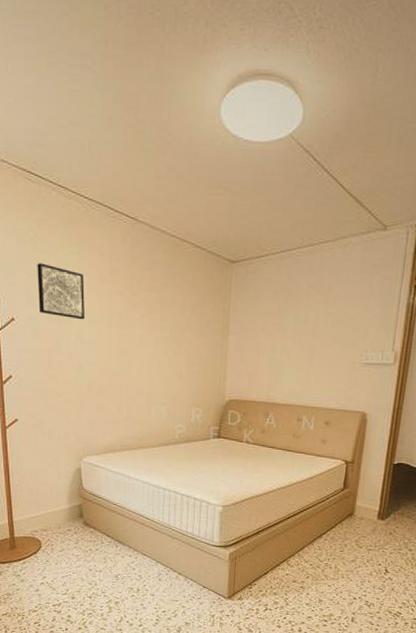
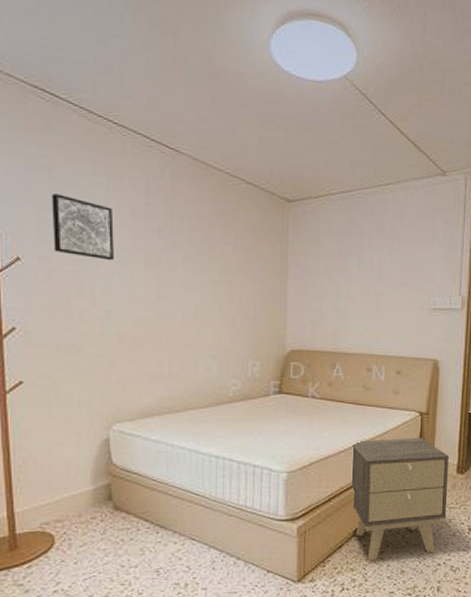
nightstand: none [278,482,372,589] -> present [352,438,450,561]

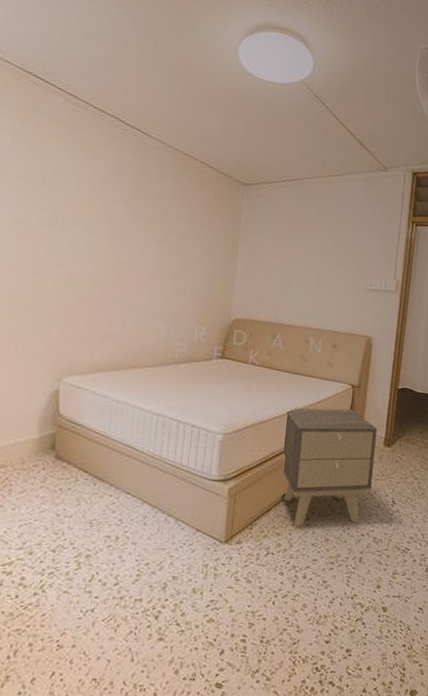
wall art: present [51,193,114,261] -> none [28,164,85,227]

